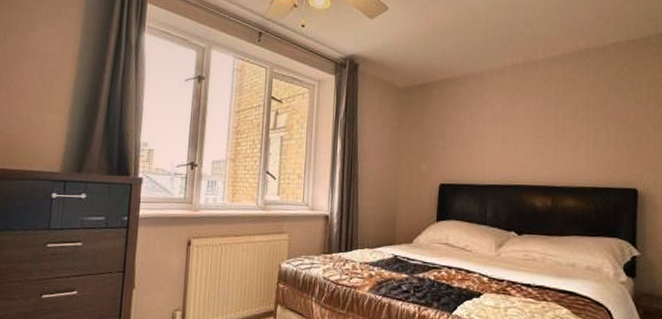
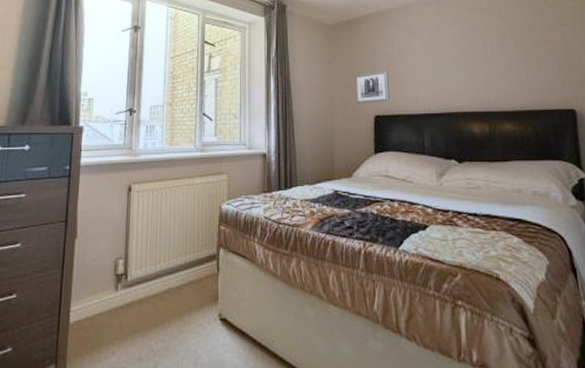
wall art: none [423,139,457,171] -> present [355,71,390,104]

